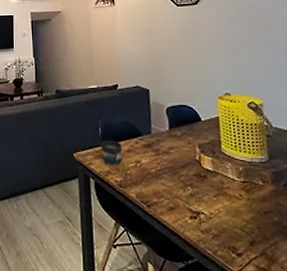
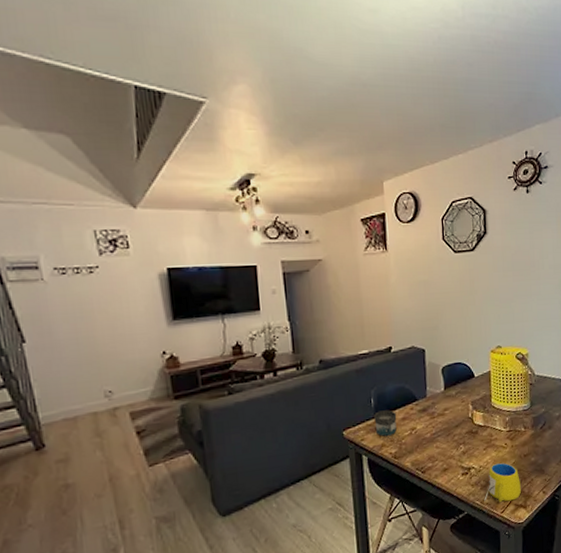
mug: none [217,214,263,261] -> present [484,462,521,502]

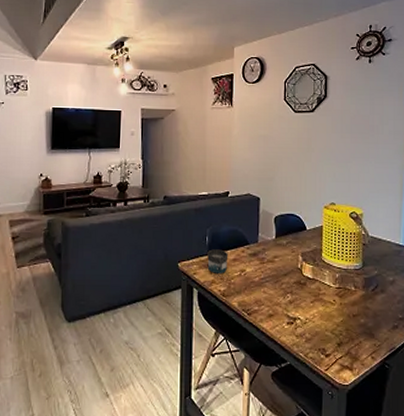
mug: present [484,462,521,502] -> none [308,319,347,360]

